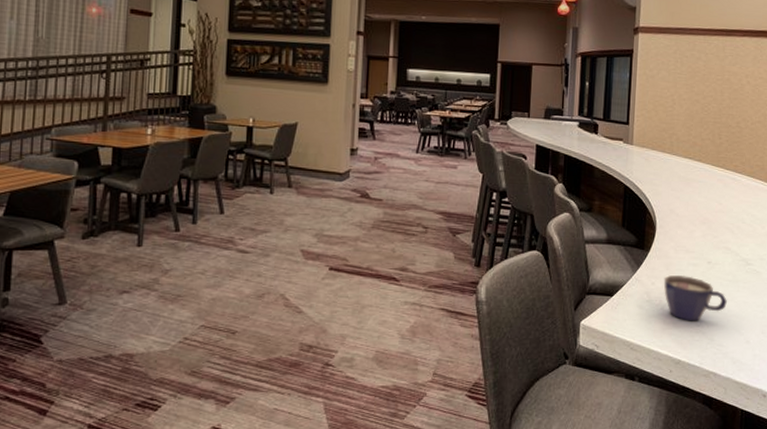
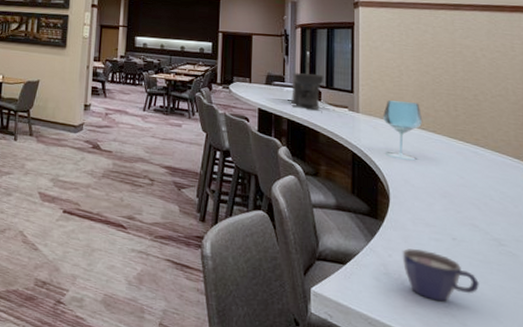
coffee maker: none [568,105,602,147] -> present [290,73,324,114]
wine glass: none [654,131,691,190] -> present [383,100,423,161]

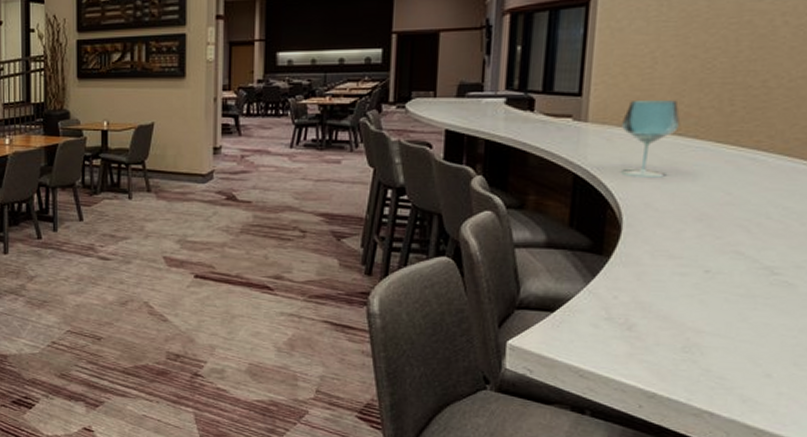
coffee maker: present [290,73,324,114] -> none [490,76,541,128]
cup: present [402,248,479,302] -> none [631,287,735,346]

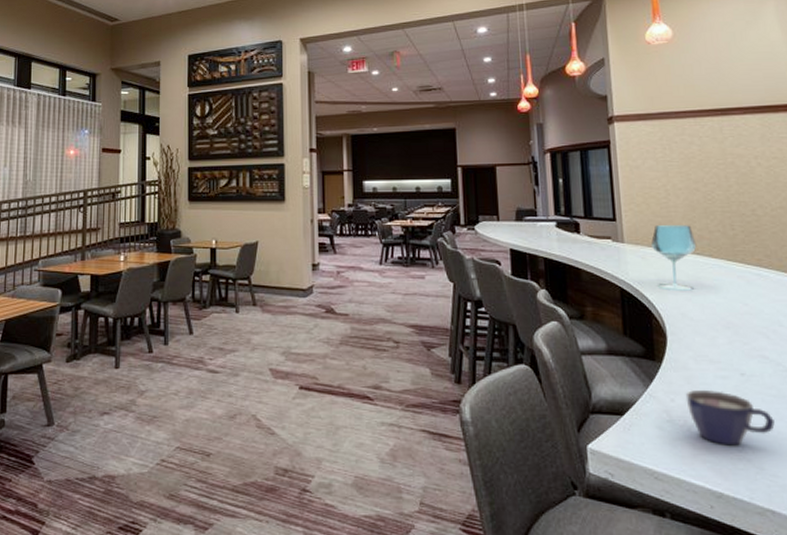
cup: none [631,287,735,346] -> present [685,390,775,446]

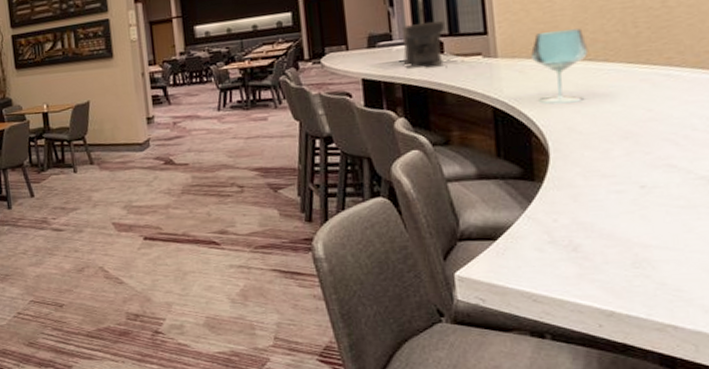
coffee maker: none [545,204,583,248] -> present [401,21,447,70]
cup: present [685,390,775,446] -> none [571,206,682,263]

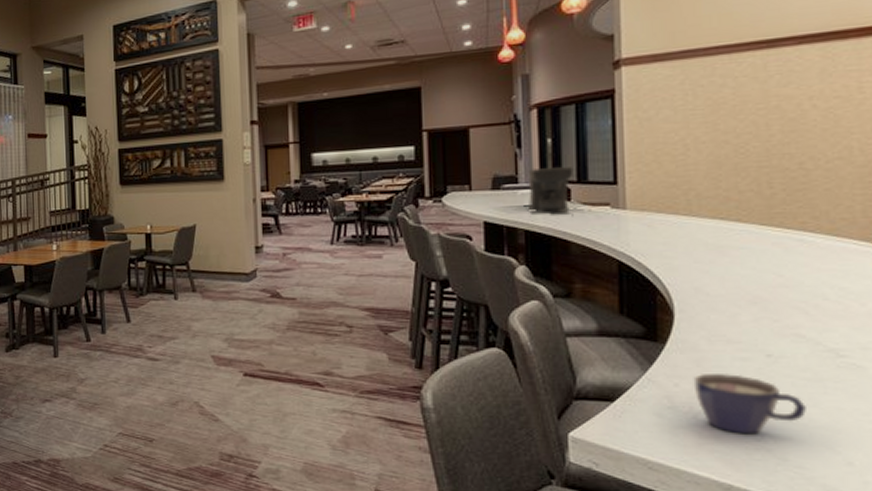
wine glass: present [531,28,589,105] -> none [661,185,721,263]
cup: none [571,206,682,263] -> present [693,374,806,435]

